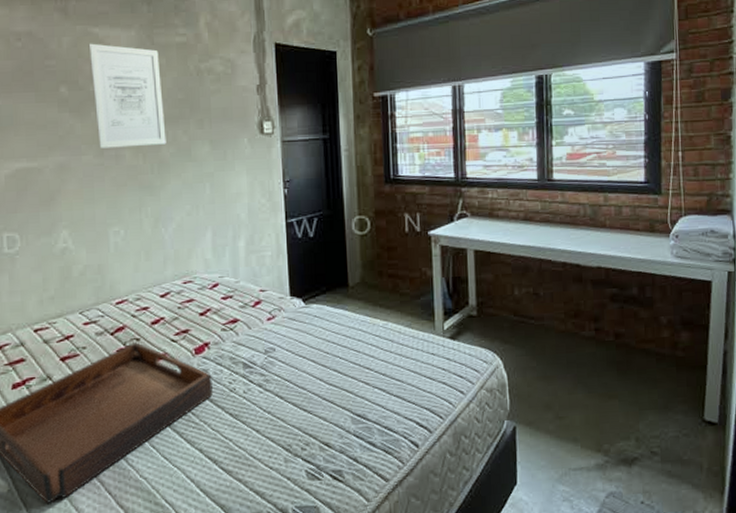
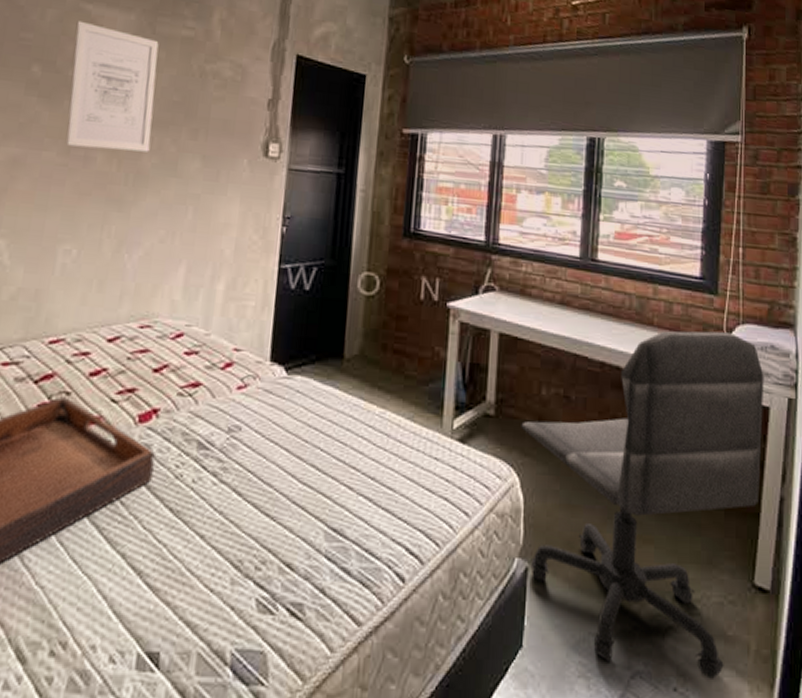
office chair: none [500,224,706,493] -> present [521,331,764,679]

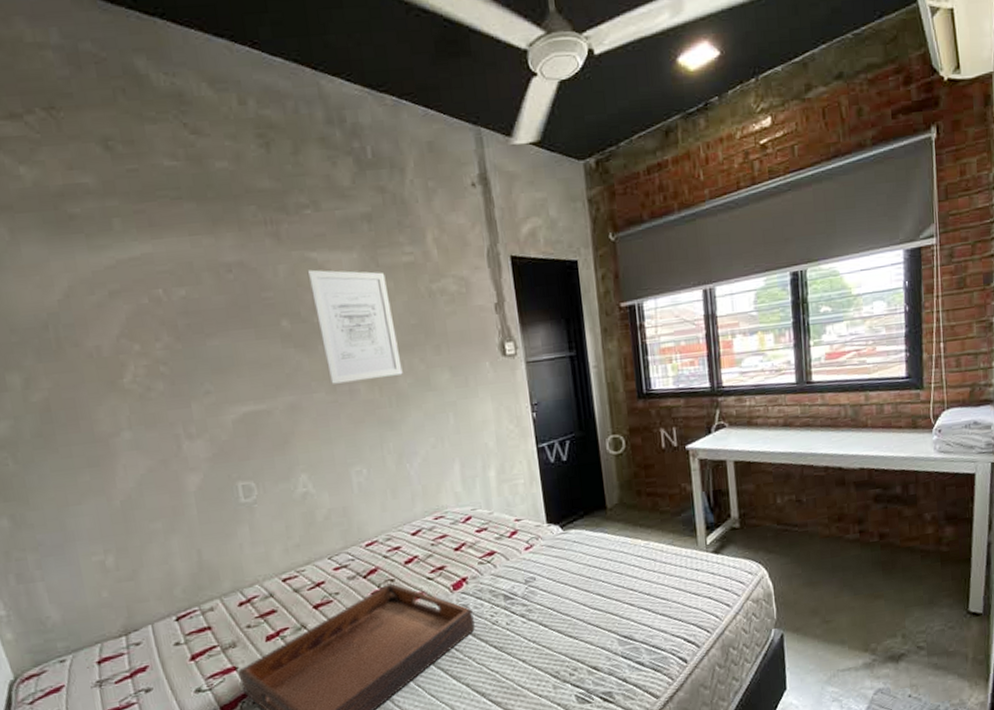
office chair: present [521,331,764,679] -> none [763,418,970,687]

